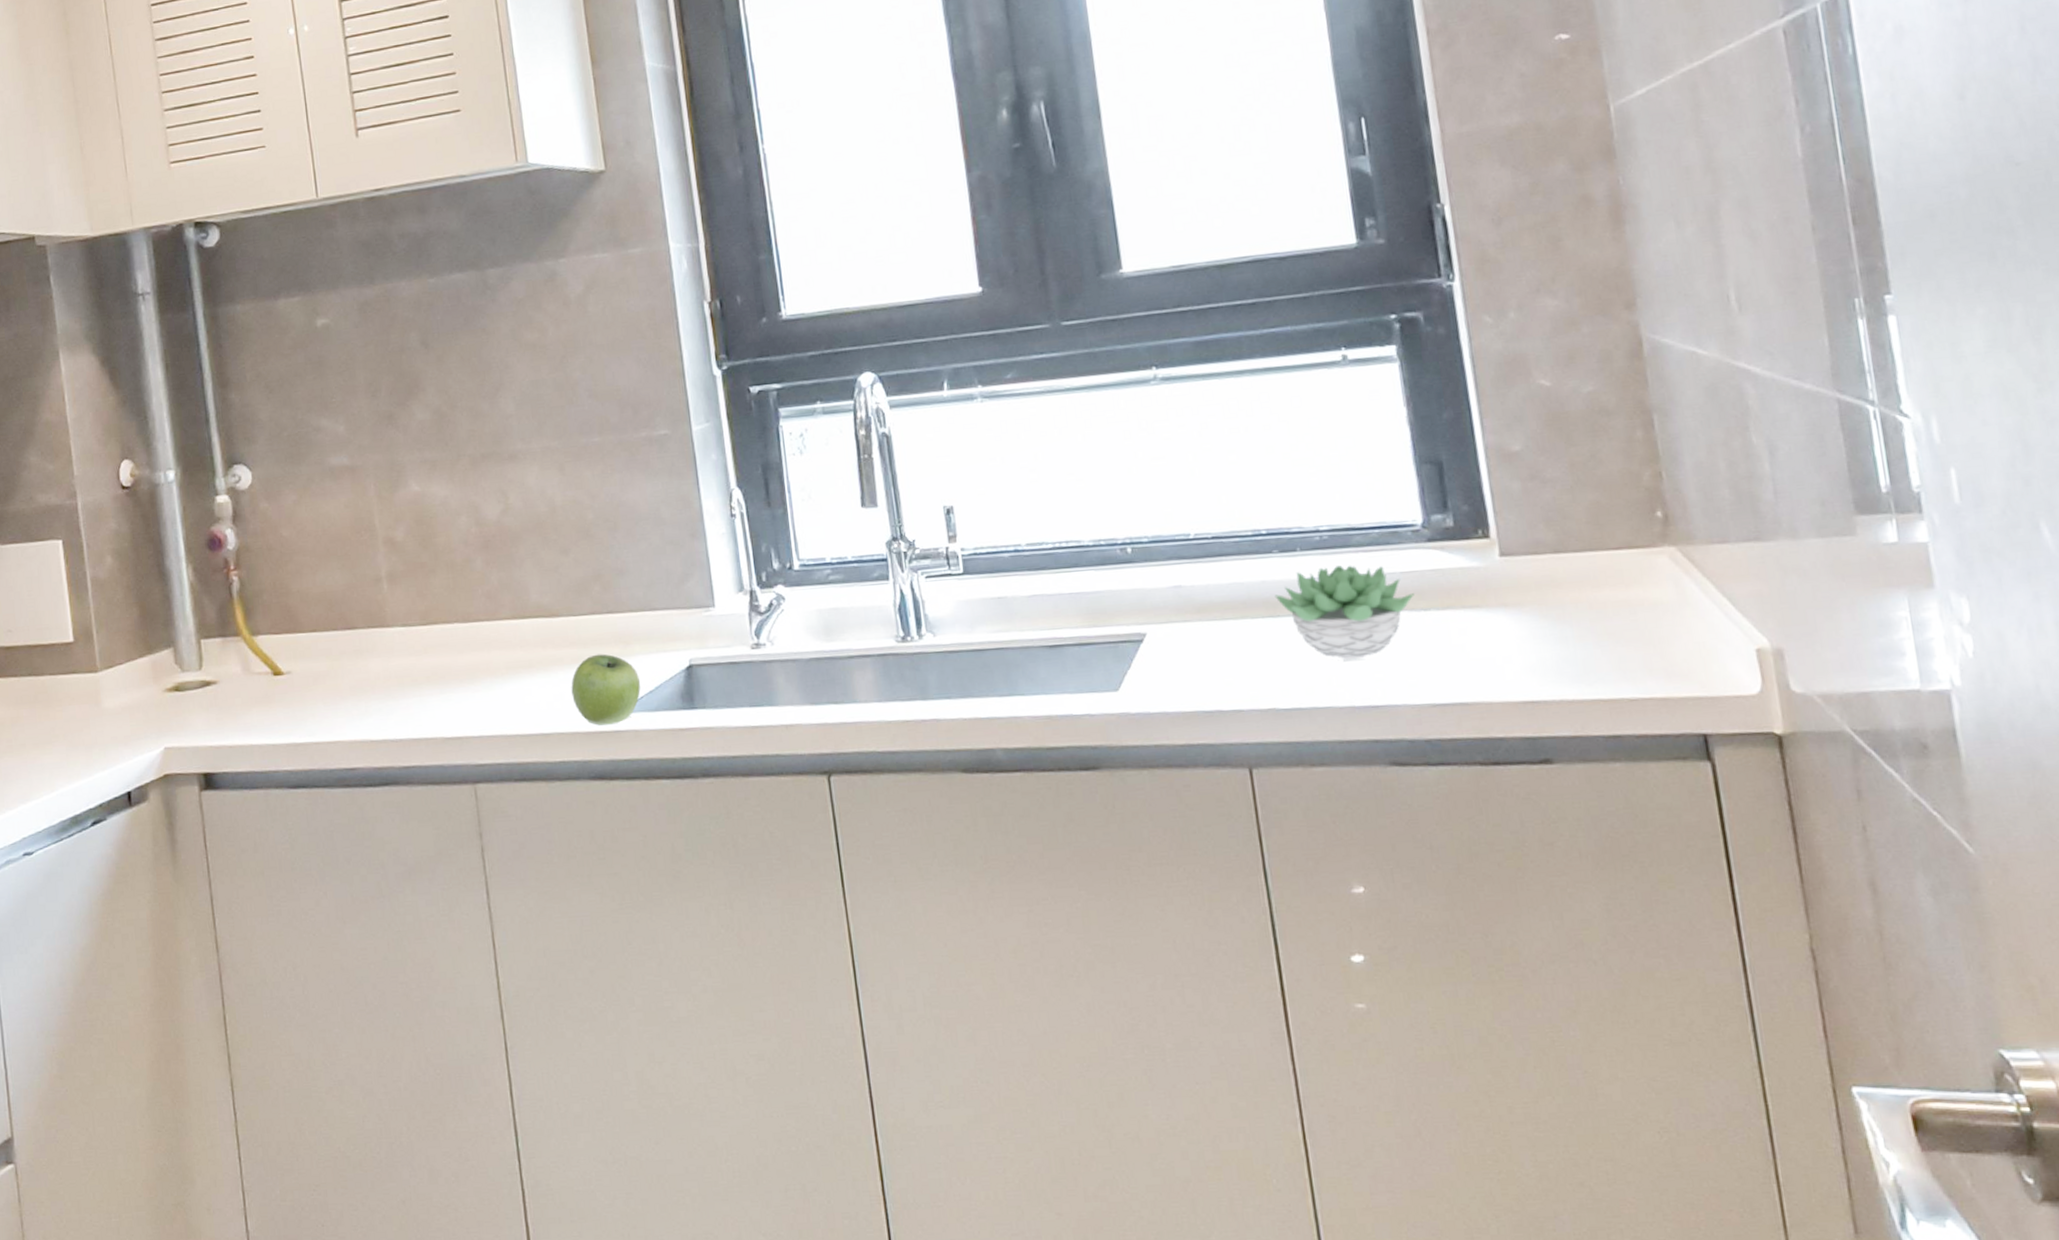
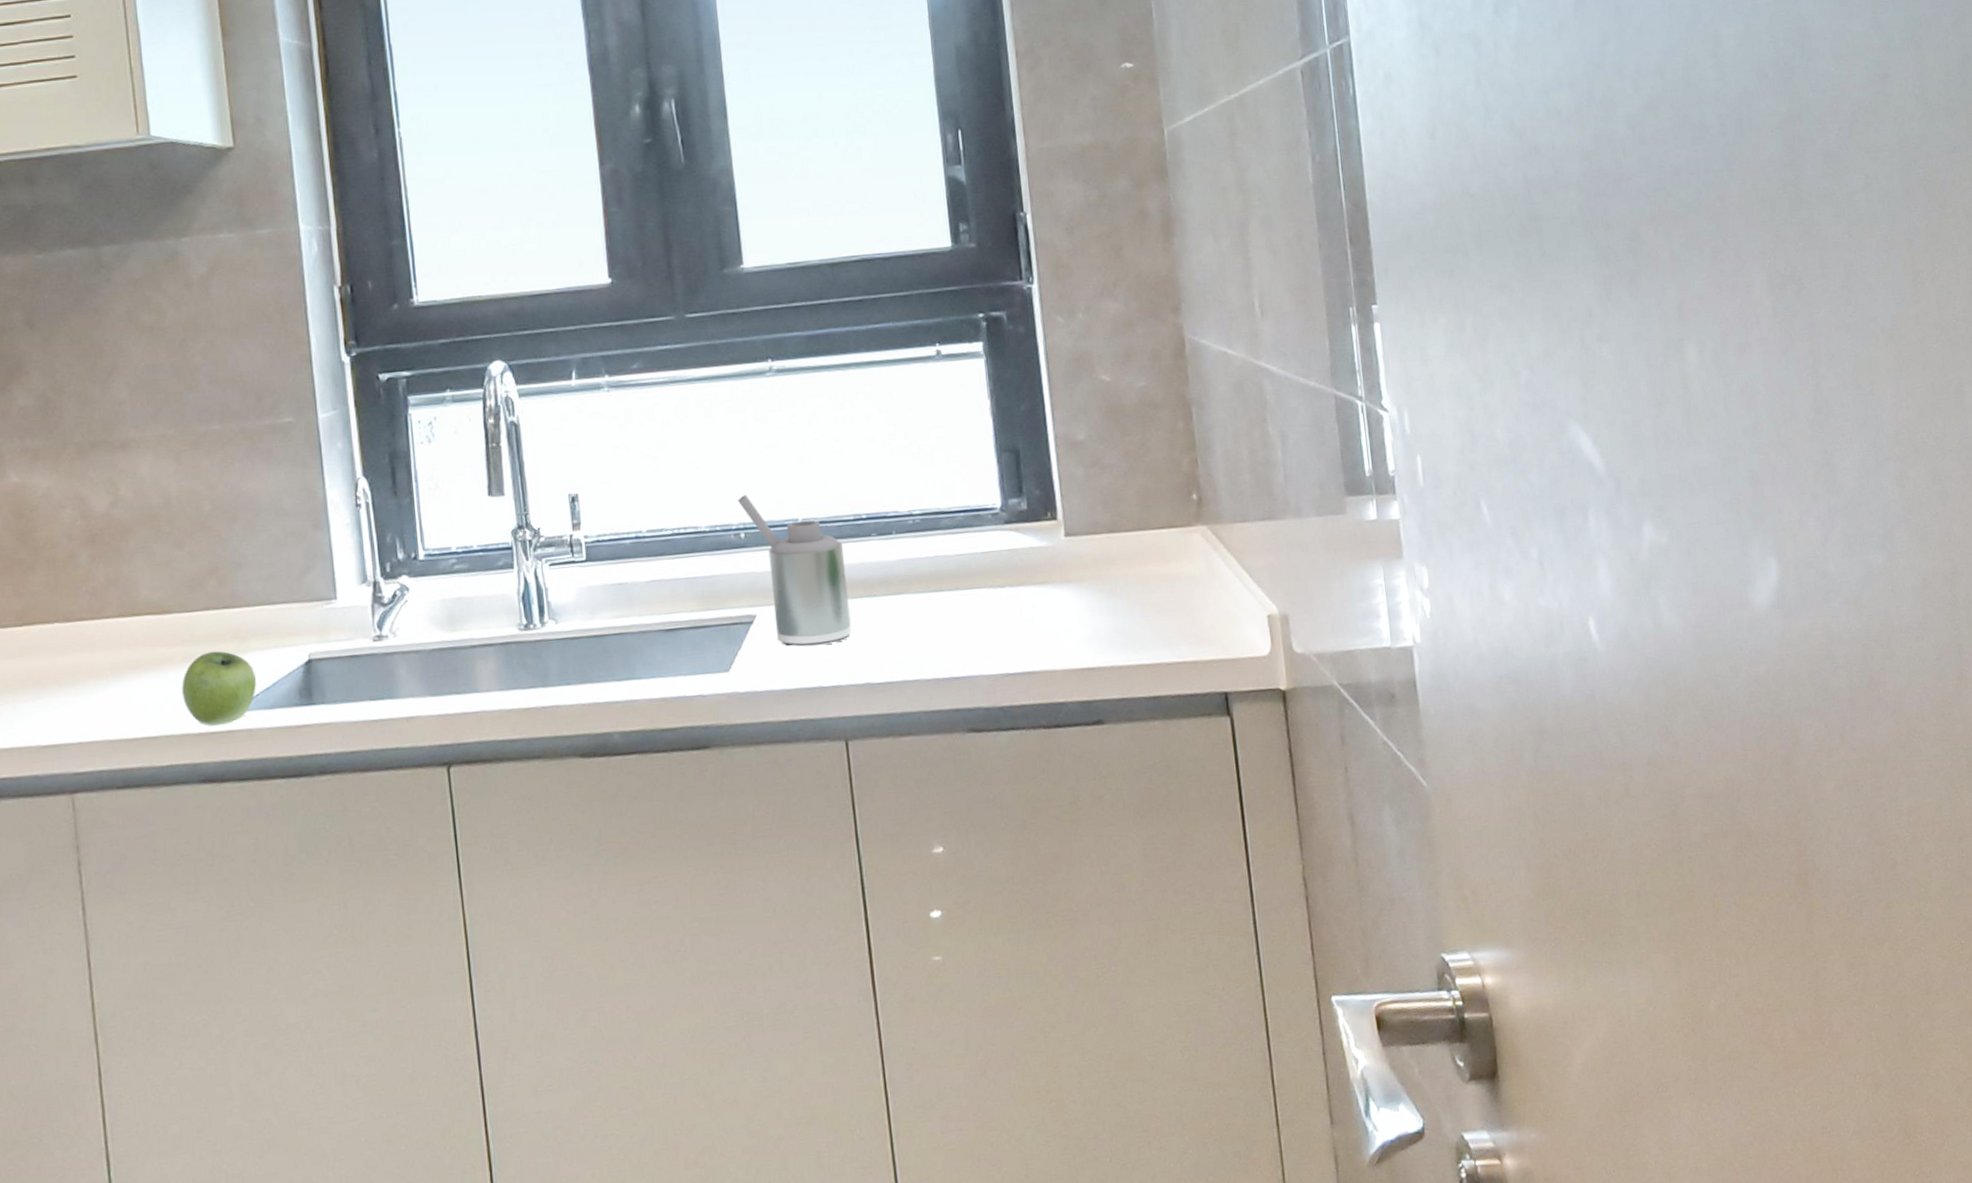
soap dispenser: none [1123,508,1253,668] -> present [738,495,852,647]
succulent plant: present [1274,565,1414,660] -> none [872,546,992,636]

